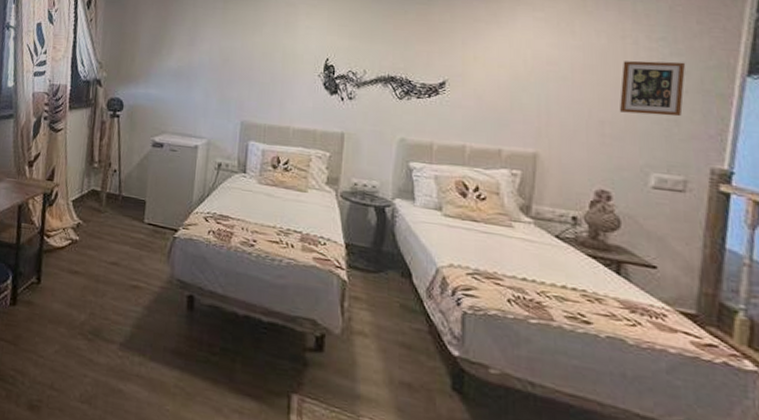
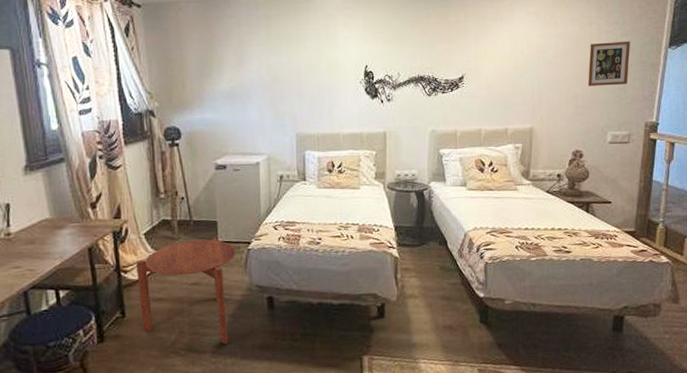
side table: none [54,215,161,338] -> present [135,238,236,344]

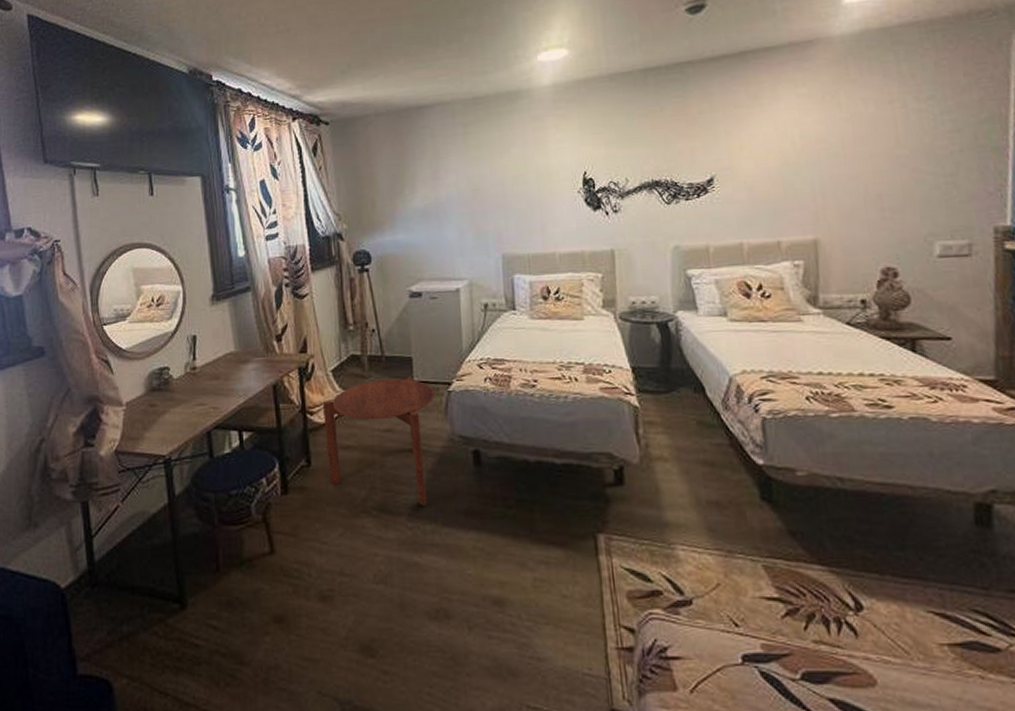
picture frame: present [588,41,631,86] -> none [893,119,959,182]

